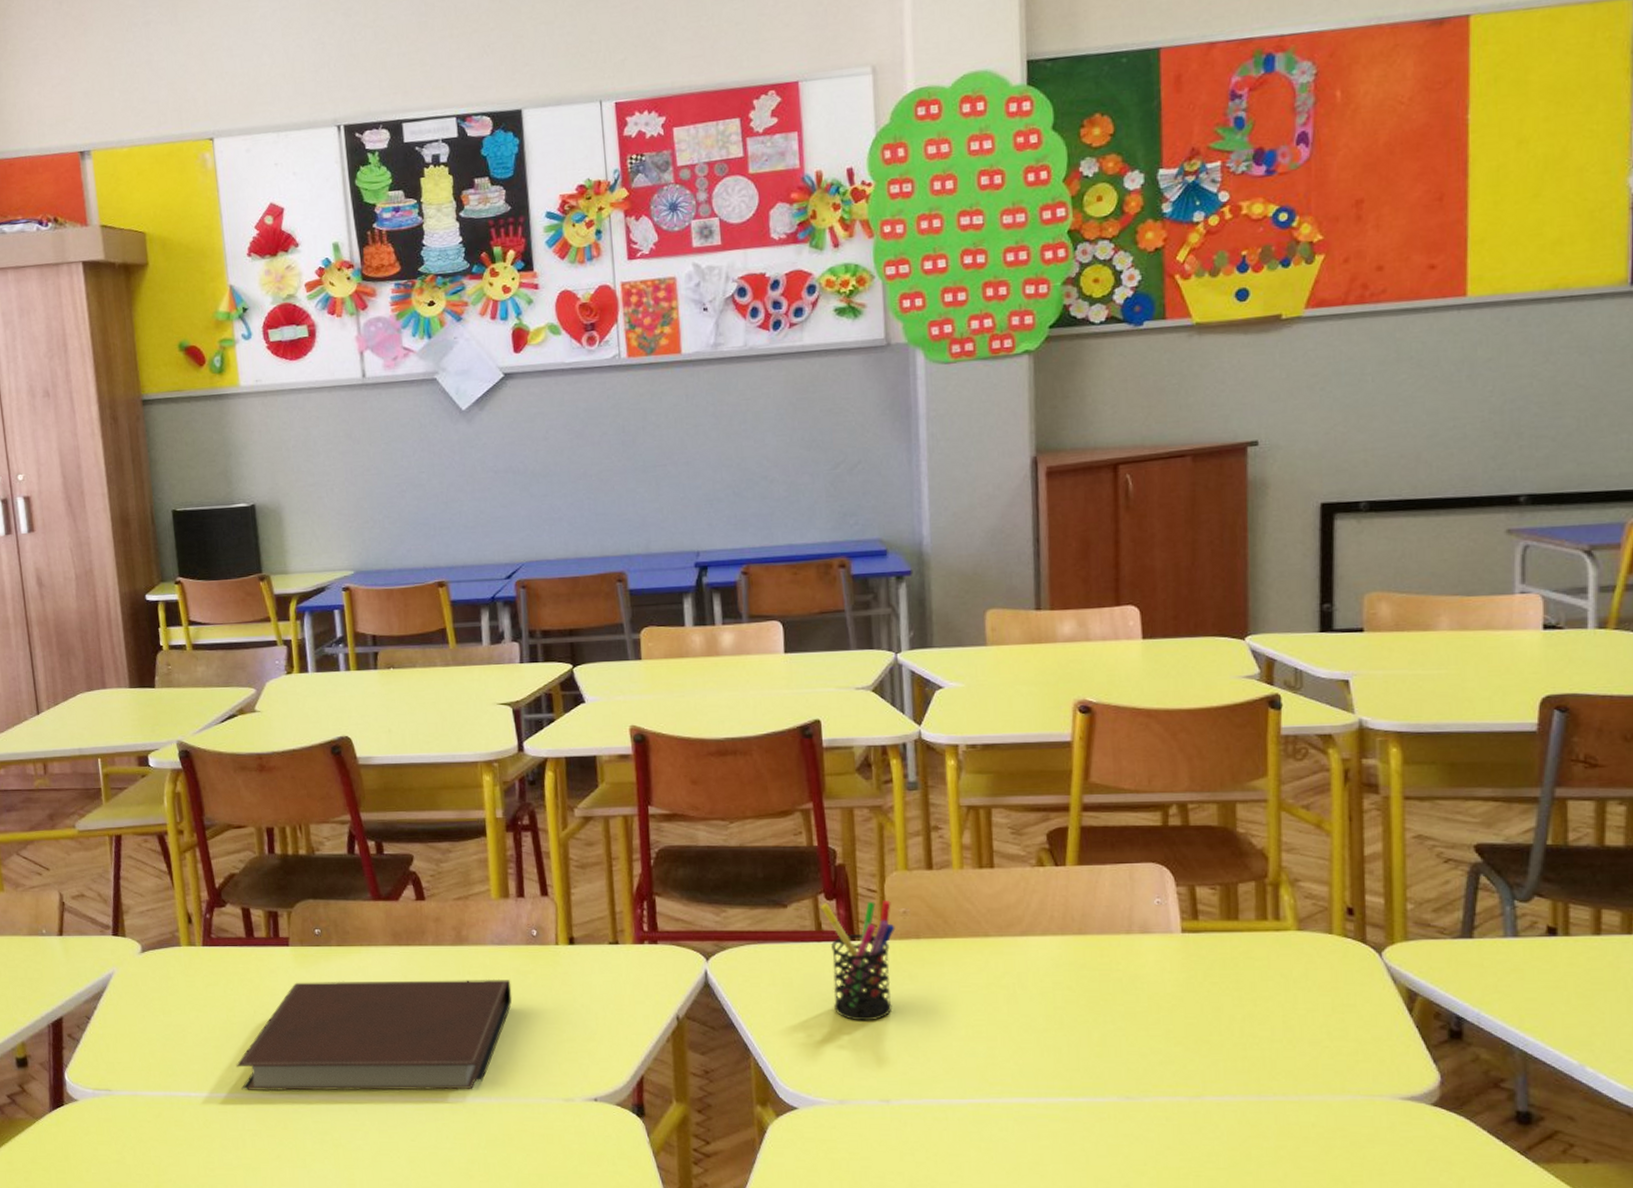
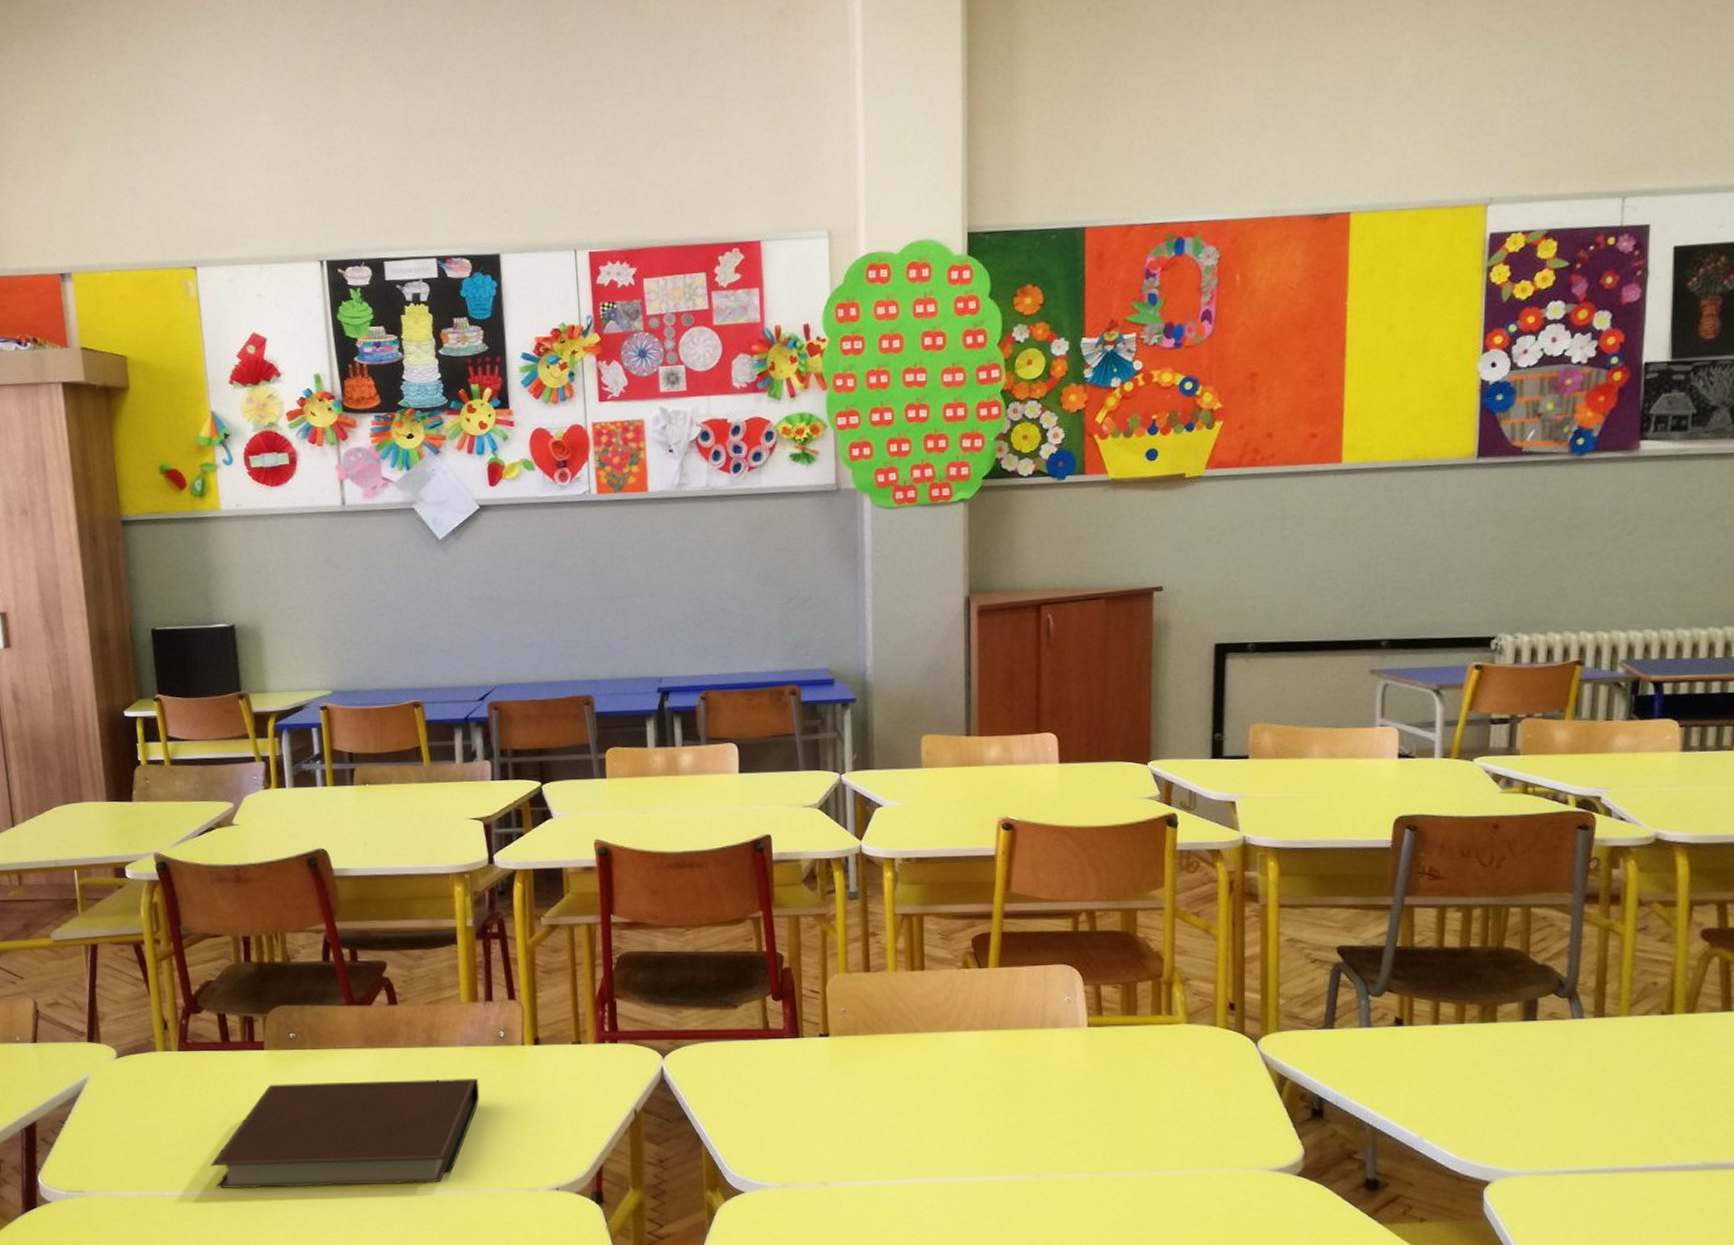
pen holder: present [820,900,896,1021] -> none [768,1001,836,1111]

